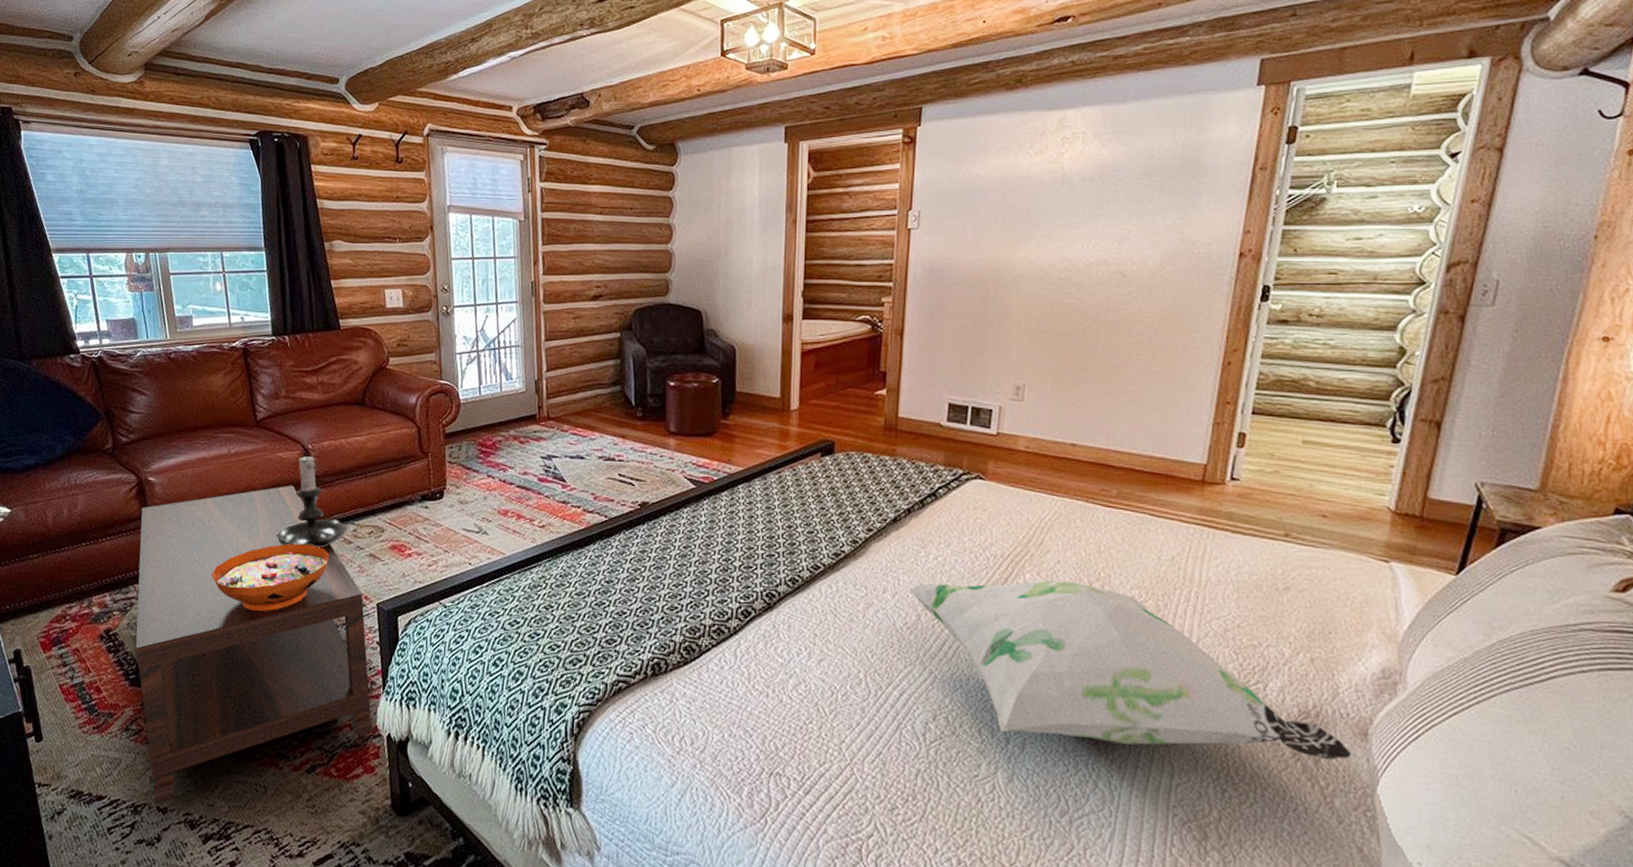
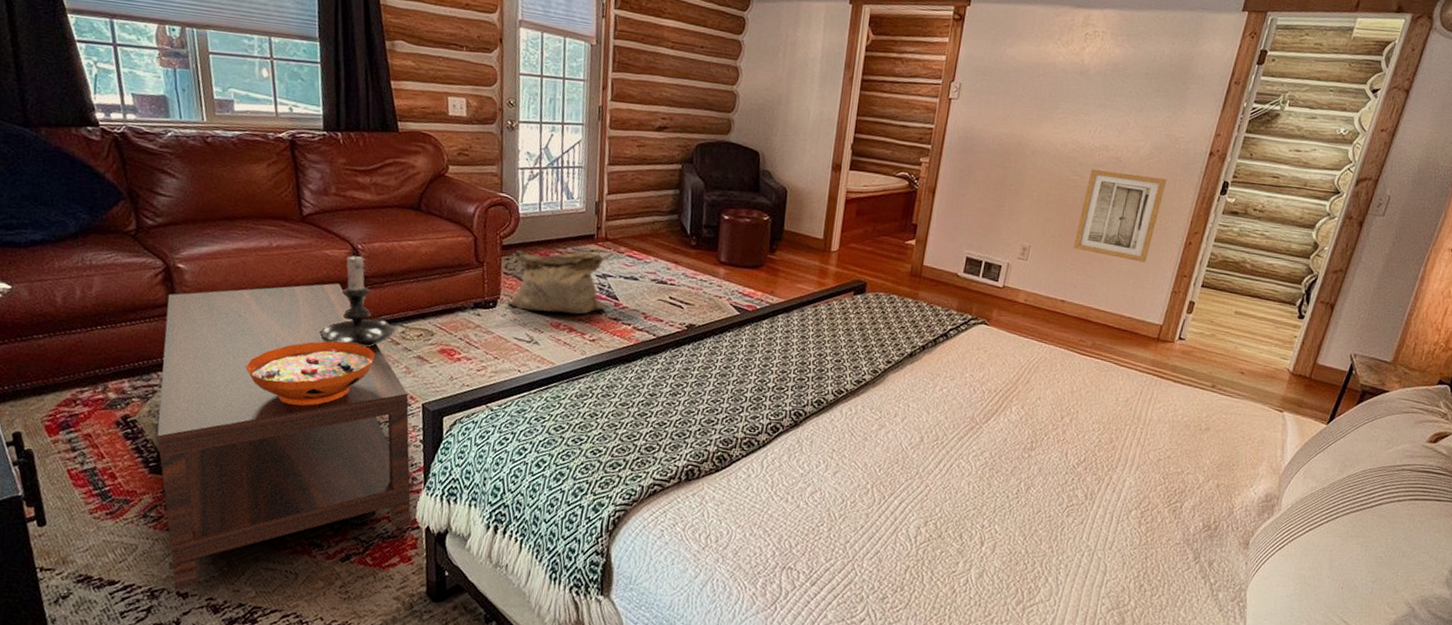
bag: none [453,433,553,500] -> present [506,250,605,315]
decorative pillow: present [909,578,1352,761] -> none [916,410,1236,564]
wall art: none [1078,288,1188,391] -> present [1073,169,1167,263]

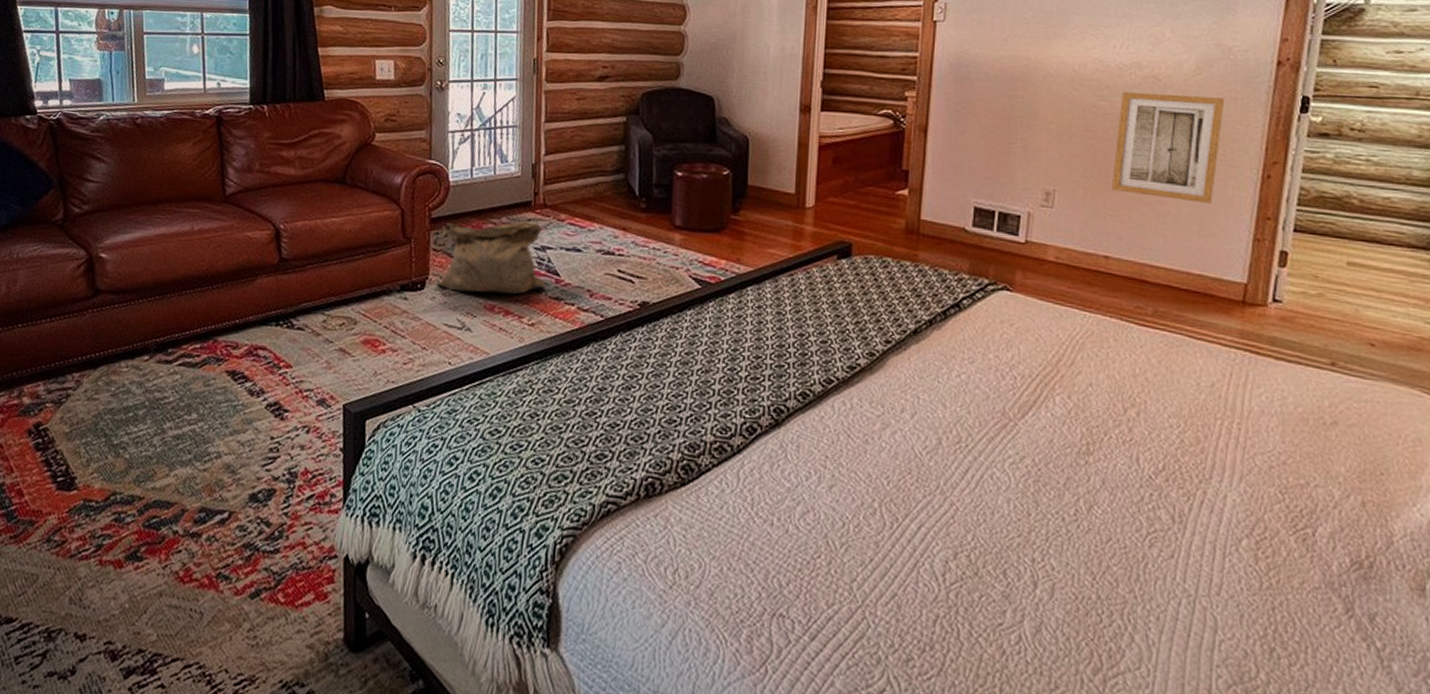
coffee table: present [157,283,412,591] -> none [67,268,329,631]
decorative bowl: present [245,341,375,406] -> none [160,333,295,409]
candle holder: present [319,251,399,348] -> none [237,231,320,340]

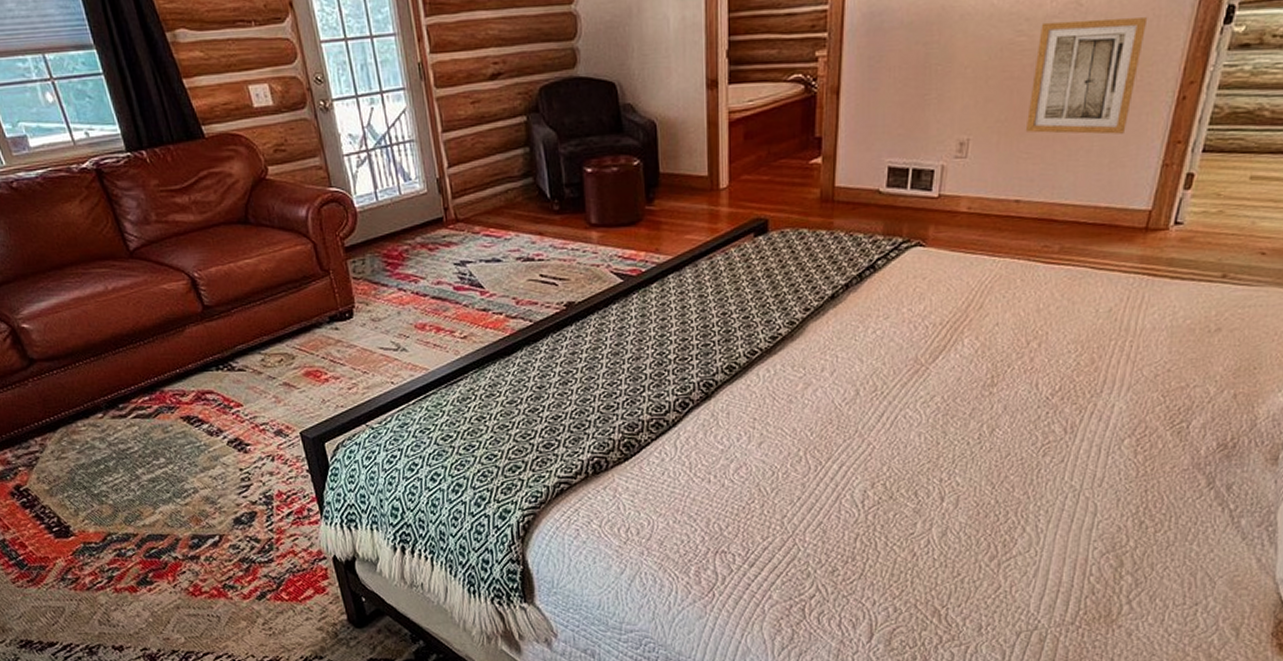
bag: present [436,221,545,295] -> none [357,238,471,316]

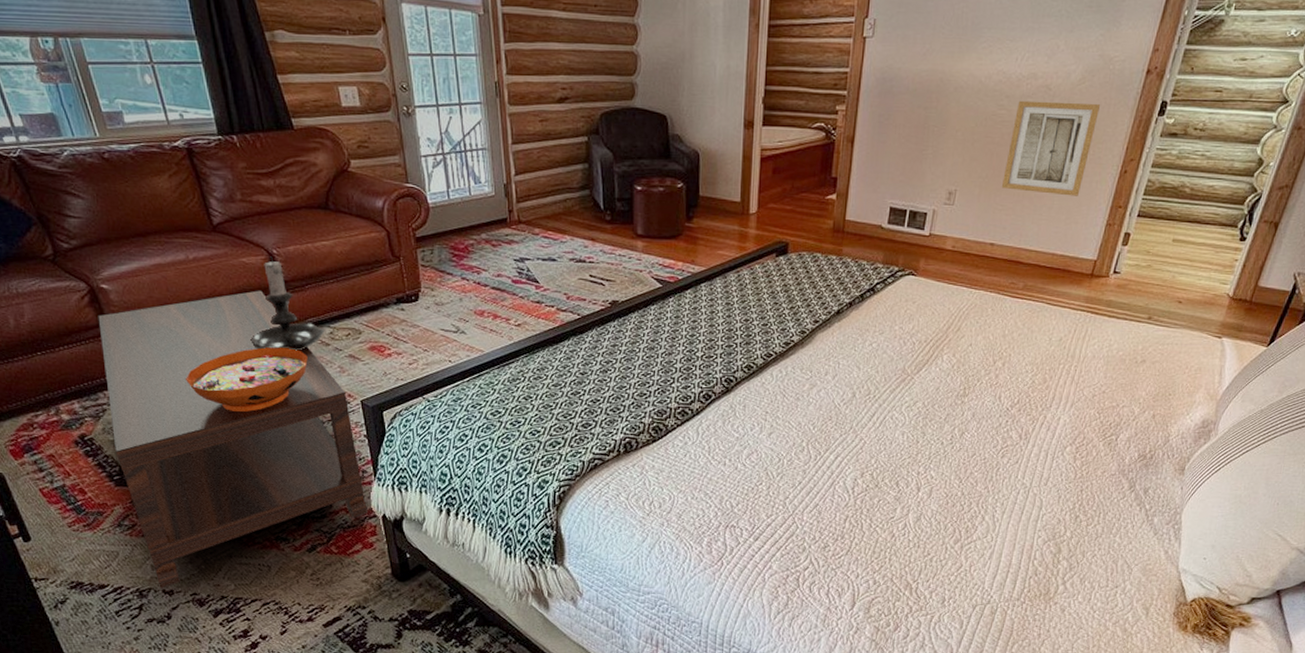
coffee table: none [21,318,317,645] -> present [98,290,368,589]
decorative bowl: none [116,379,241,452] -> present [186,347,308,412]
candle holder: none [179,280,257,384] -> present [250,256,326,351]

